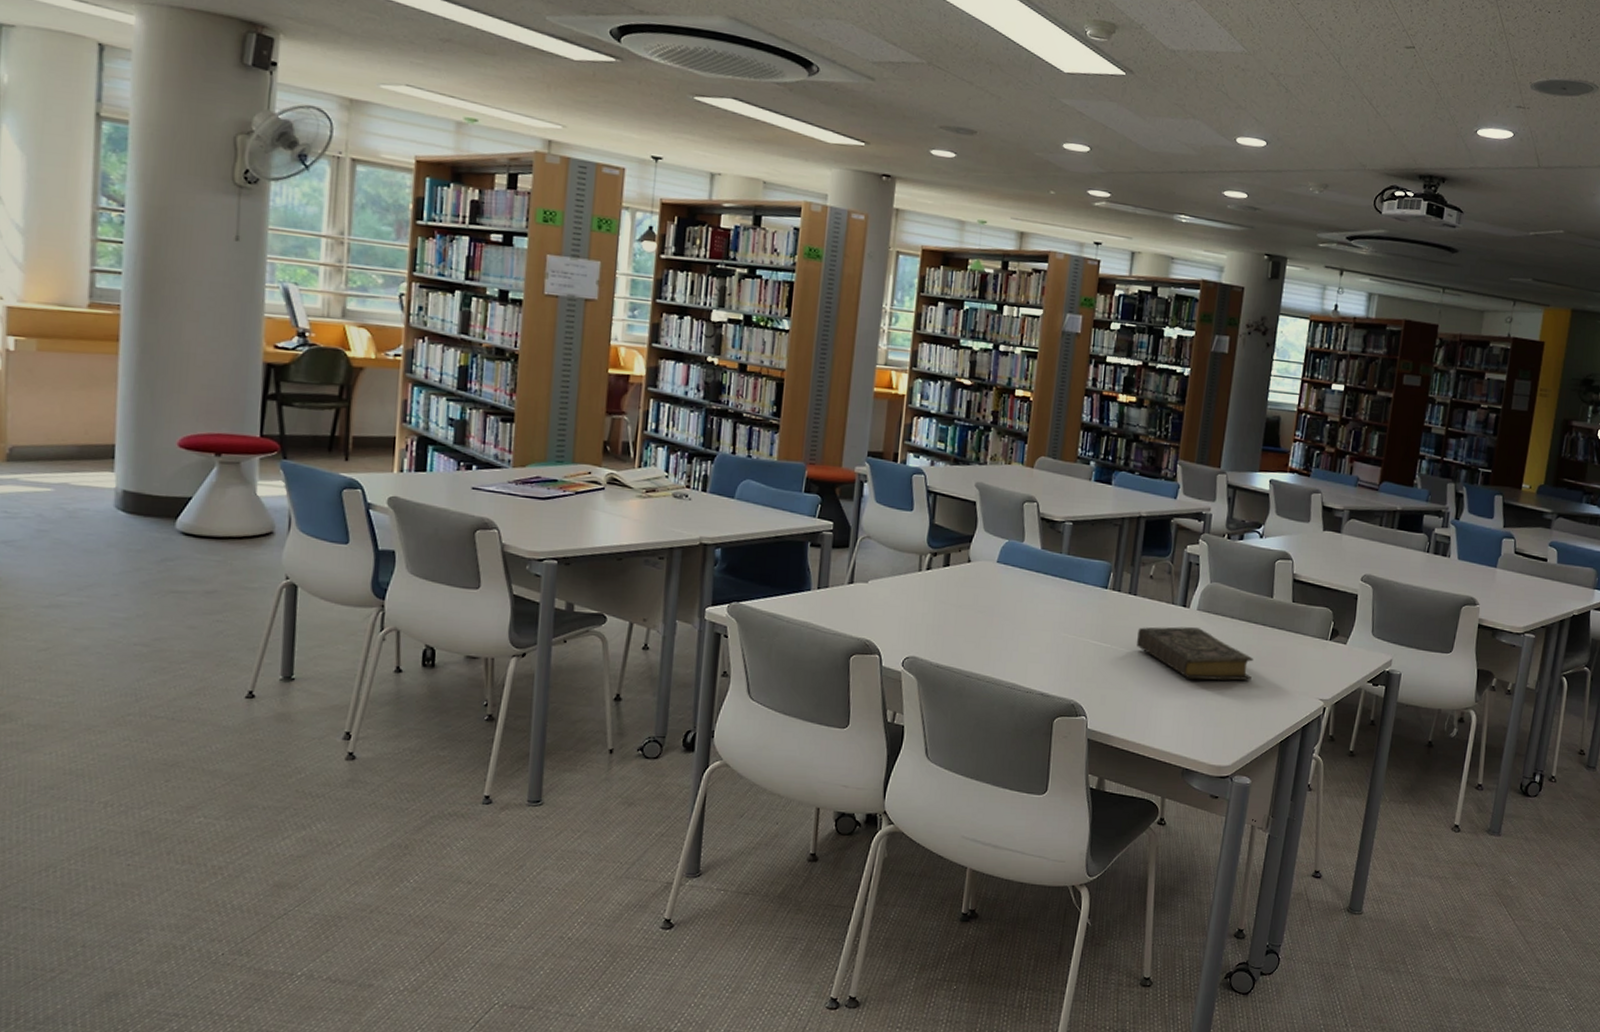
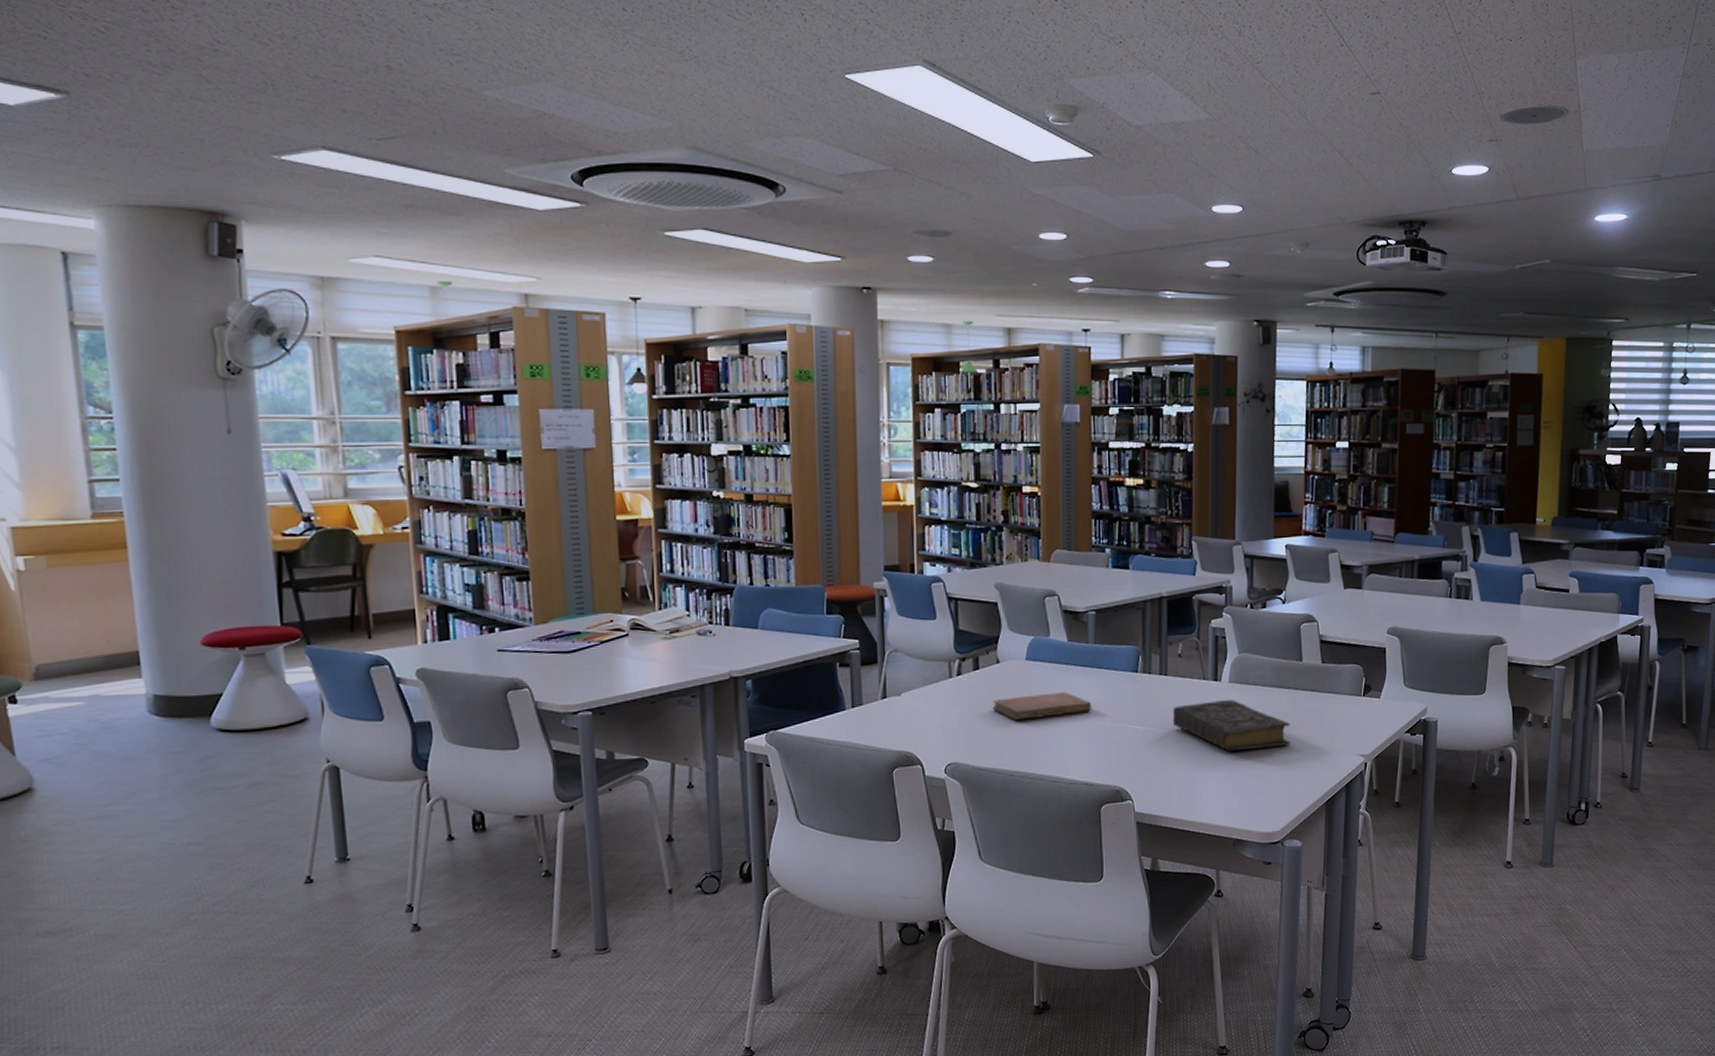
notebook: none [957,598,1058,623] -> present [992,692,1092,720]

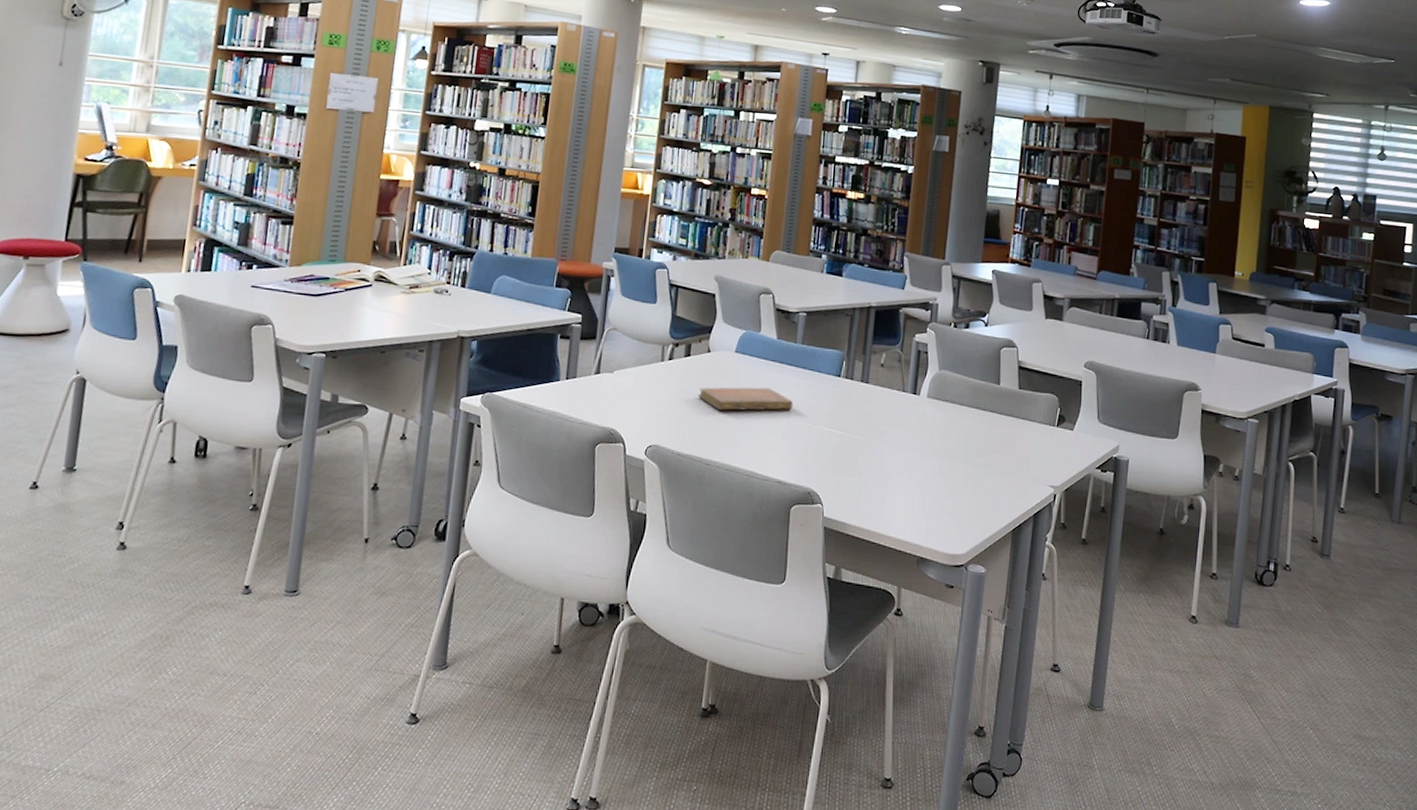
book: present [1172,700,1290,752] -> none [869,414,983,468]

